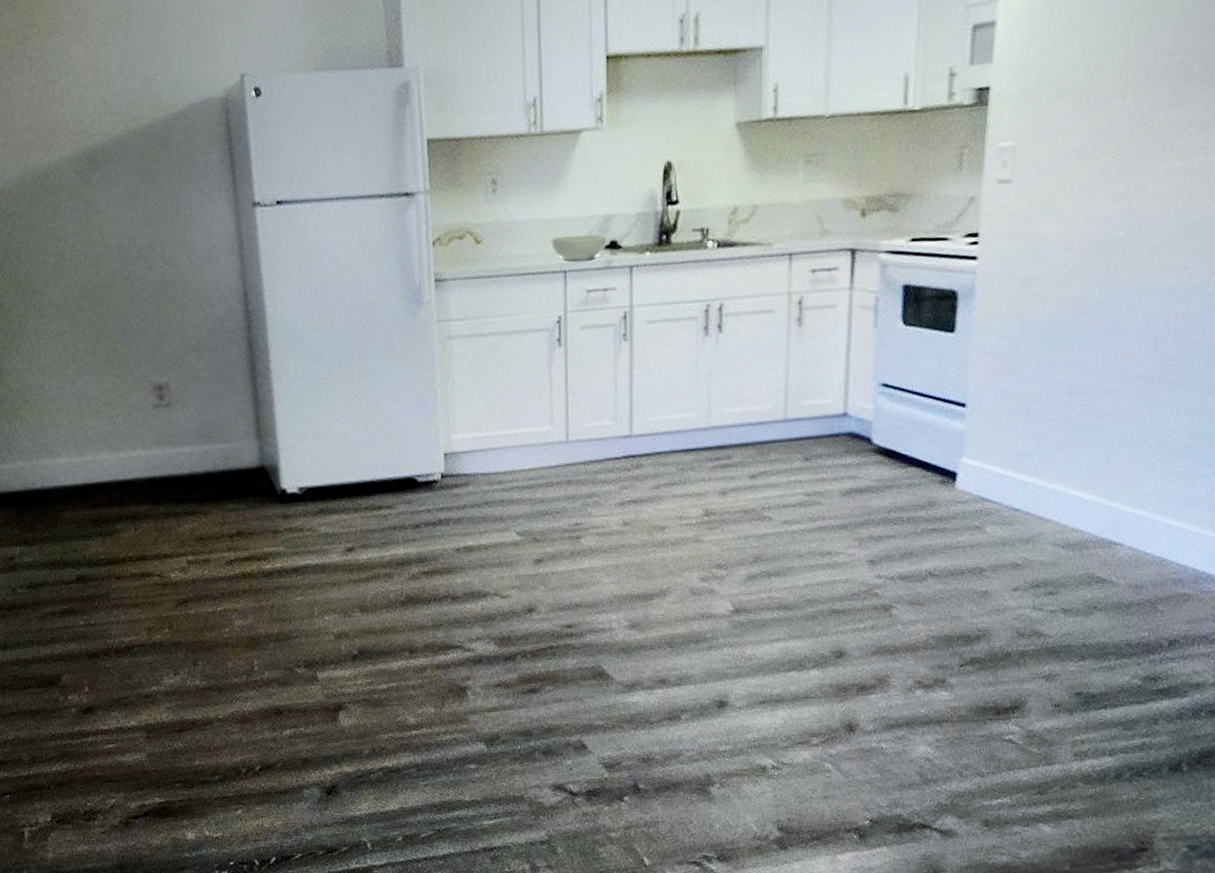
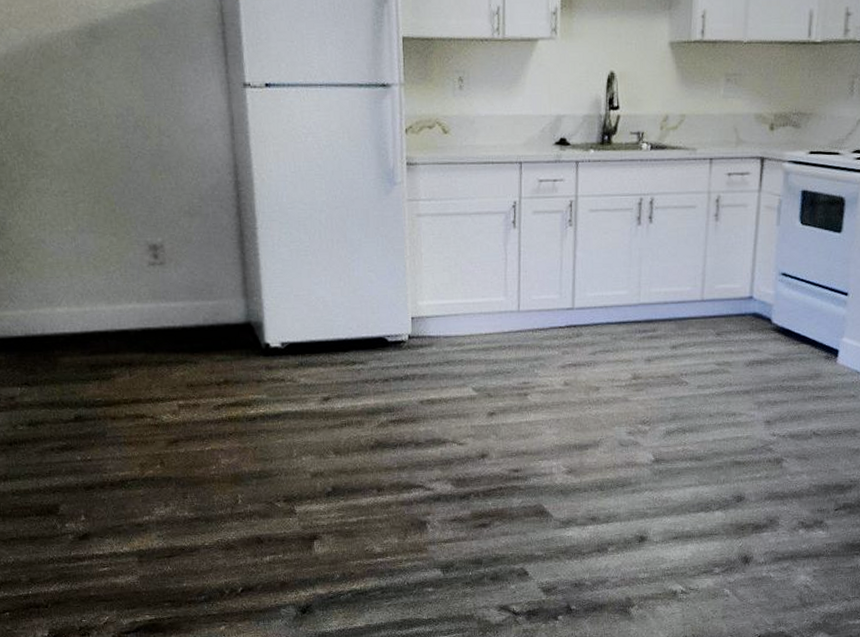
bowl: present [551,234,607,262] -> none [509,131,557,154]

